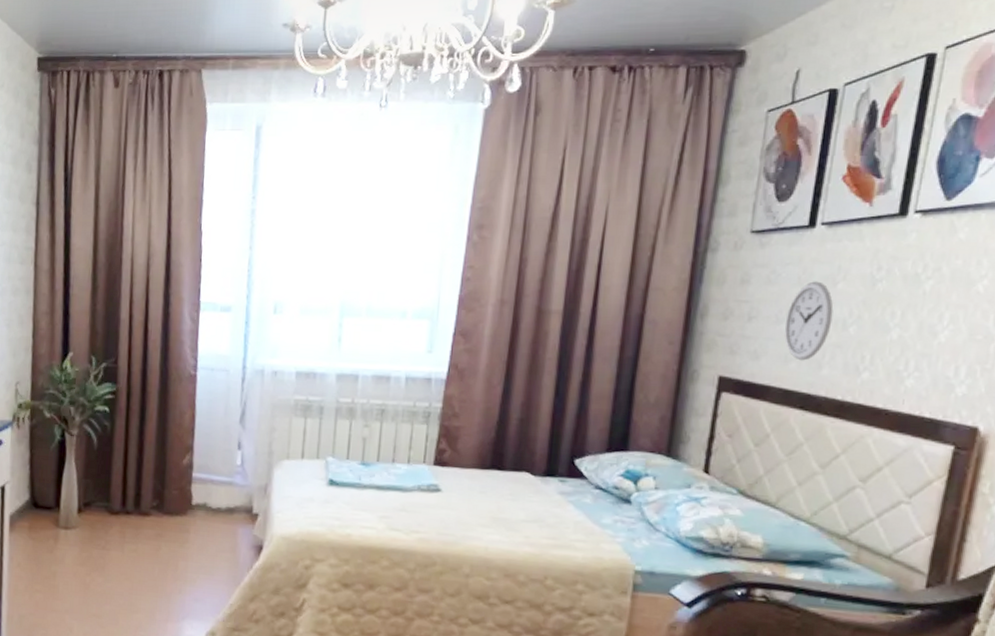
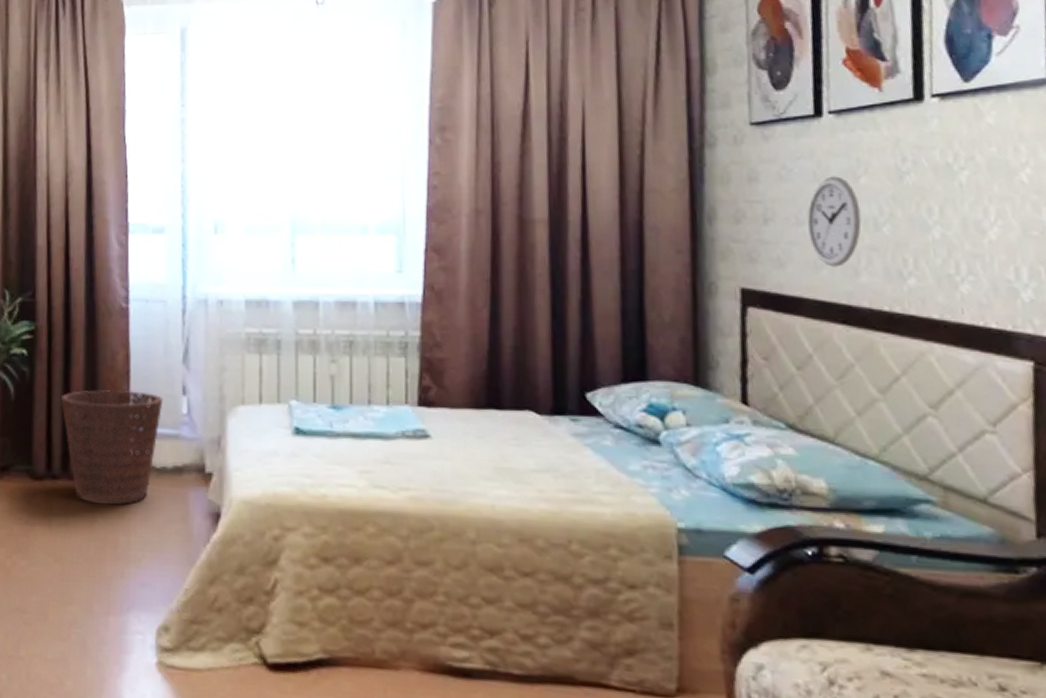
basket: none [135,443,222,536] -> present [60,389,163,504]

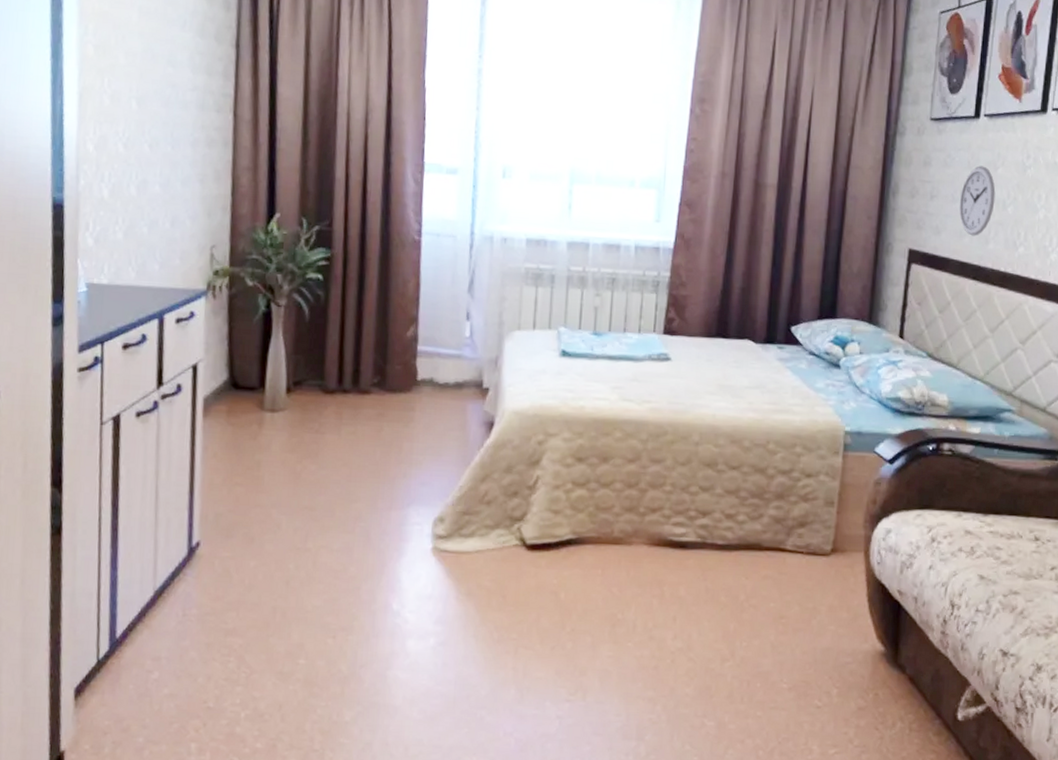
basket: present [60,389,163,504] -> none [353,314,449,415]

